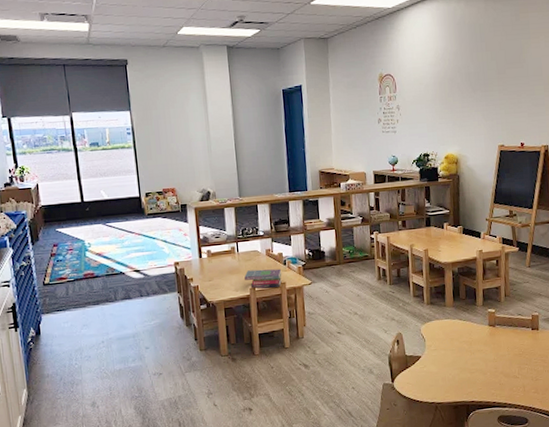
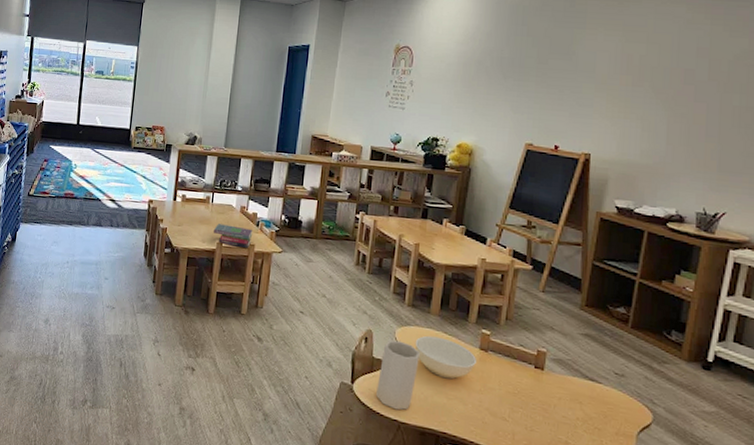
cup: none [413,335,444,394] -> present [375,340,421,410]
bowl: none [437,324,489,358] -> present [415,335,478,380]

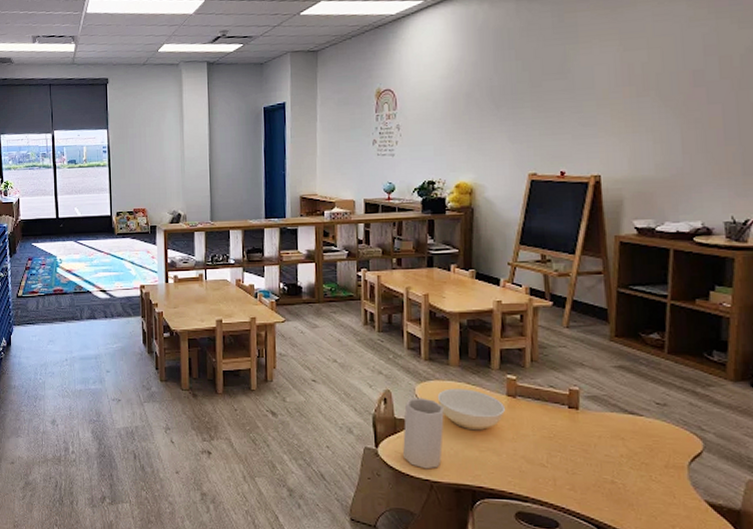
books: present [214,223,253,249] -> none [211,300,253,323]

